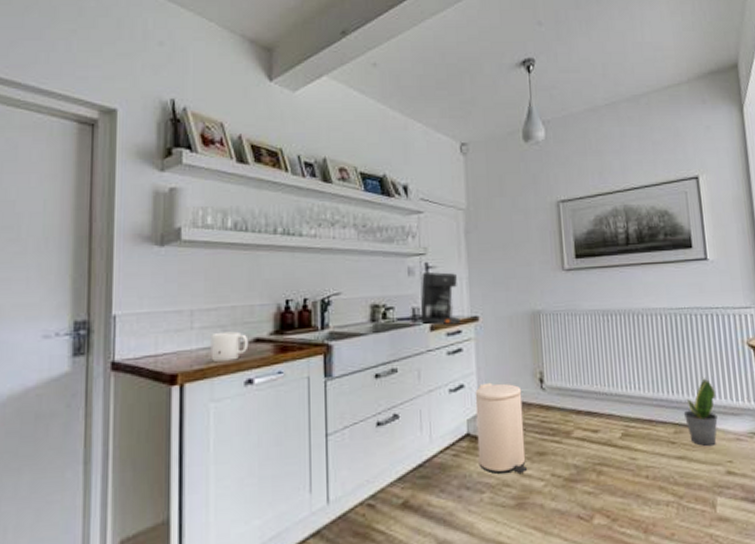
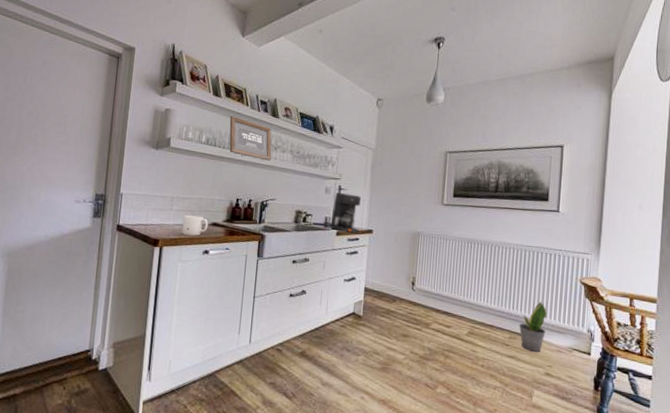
picture frame: none [264,186,328,242] -> present [229,115,272,161]
pedal bin: present [475,382,528,474] -> none [358,279,397,347]

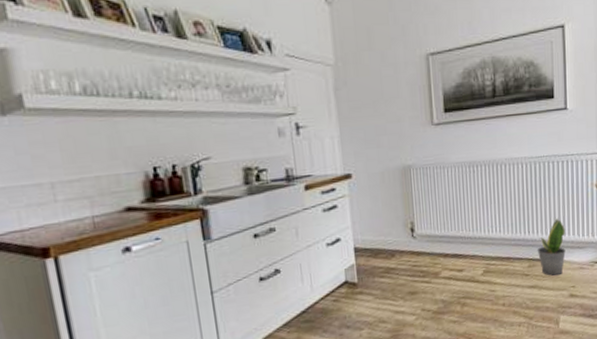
mug: present [182,215,209,236] -> none [77,201,121,234]
picture frame: present [229,115,272,161] -> none [111,44,191,105]
coffee maker: present [329,193,361,234] -> none [292,131,334,186]

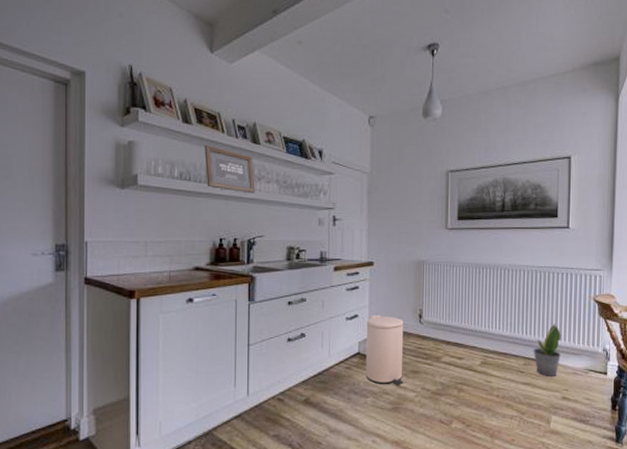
picture frame: none [111,44,191,105] -> present [204,144,255,194]
pedal bin: none [351,234,401,313] -> present [365,314,404,385]

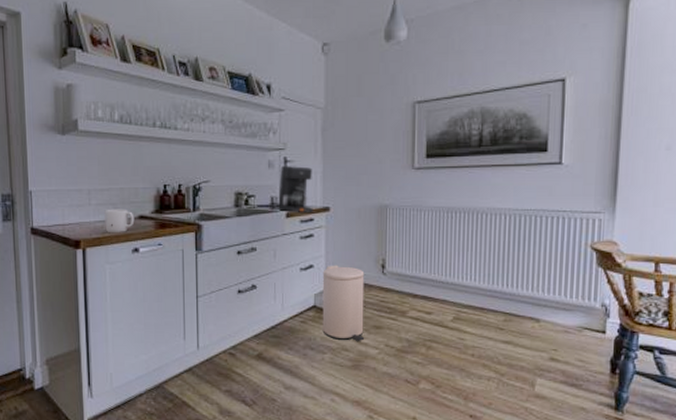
mug: none [160,260,190,284] -> present [104,209,135,234]
picture frame: present [204,144,255,194] -> none [144,84,199,136]
coffee maker: none [325,224,359,268] -> present [277,166,313,214]
potted plant: present [533,324,561,377] -> none [515,275,550,336]

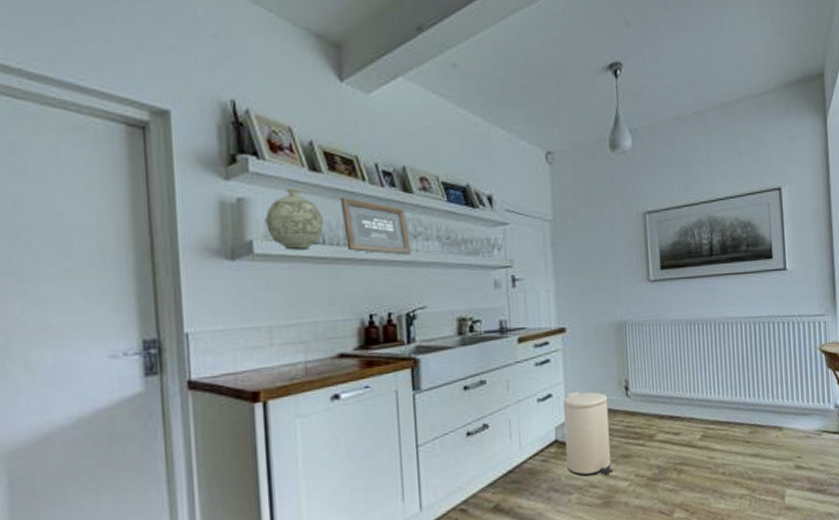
decorative vase: none [88,76,130,128] -> present [266,188,323,250]
mug: present [104,209,135,234] -> none [292,347,333,379]
picture frame: none [144,84,199,136] -> present [340,197,411,255]
coffee maker: present [277,166,313,214] -> none [506,284,548,338]

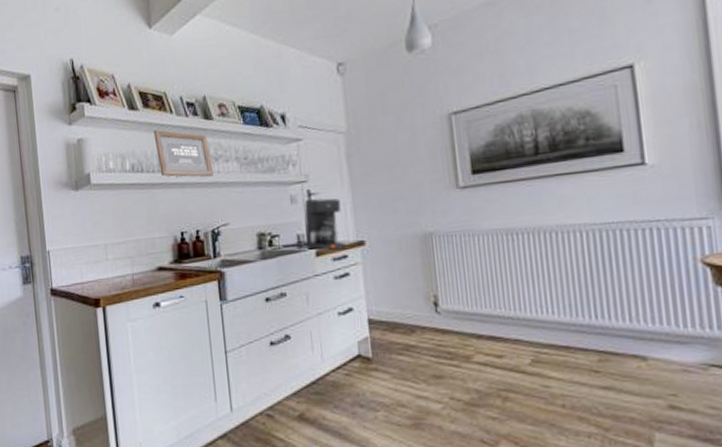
decorative vase: present [266,188,323,250] -> none [98,126,141,180]
coffee maker: none [506,284,548,338] -> present [304,198,346,252]
pedal bin: present [562,391,614,476] -> none [364,305,424,395]

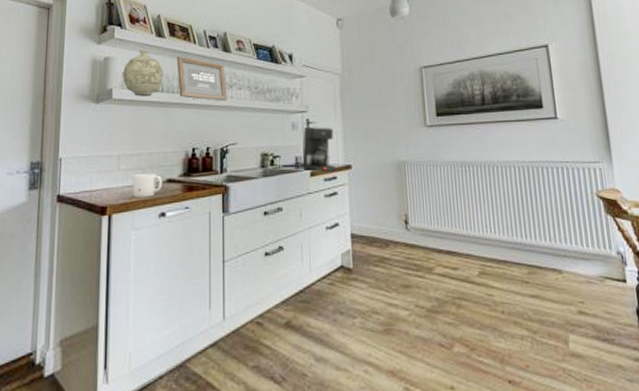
decorative vase: none [98,126,141,180] -> present [123,50,163,97]
mug: none [122,261,154,289] -> present [132,173,163,199]

